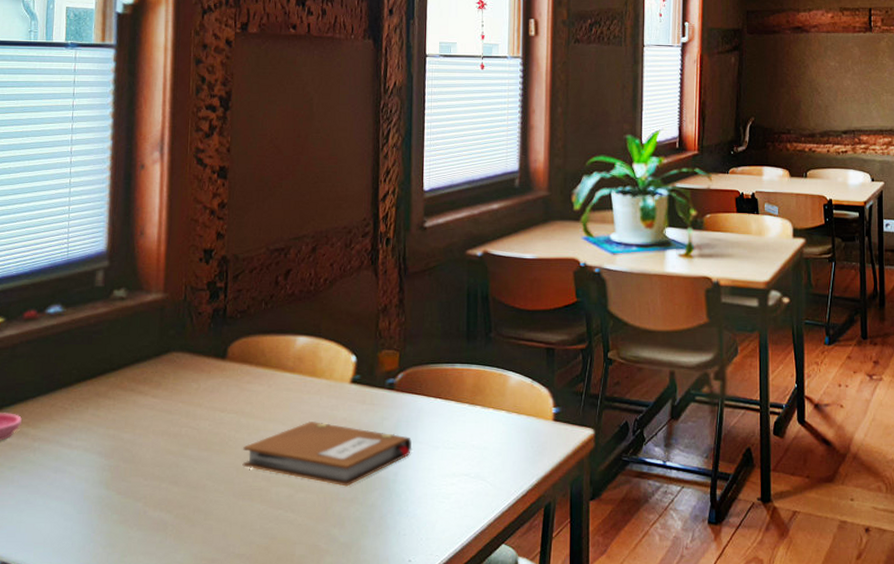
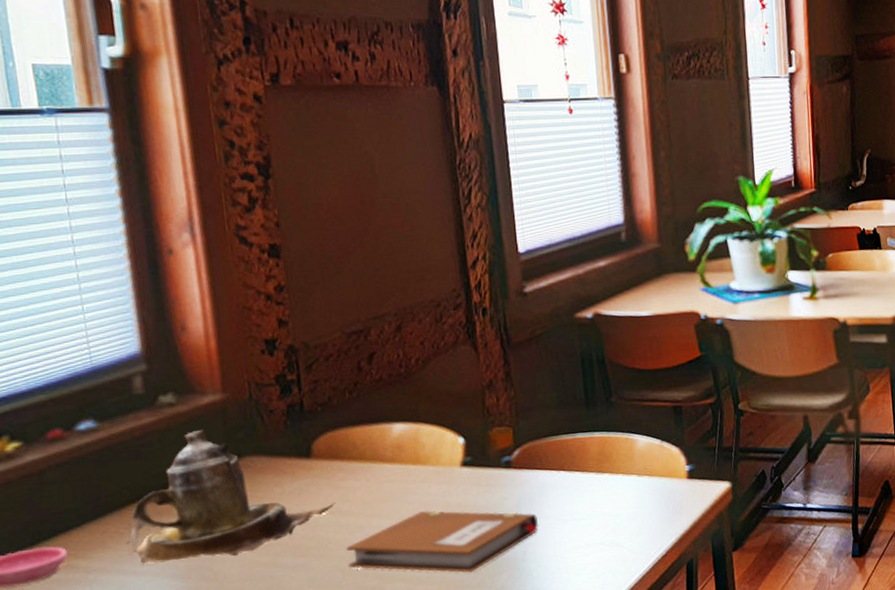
teapot: none [65,323,240,442] -> present [125,429,336,564]

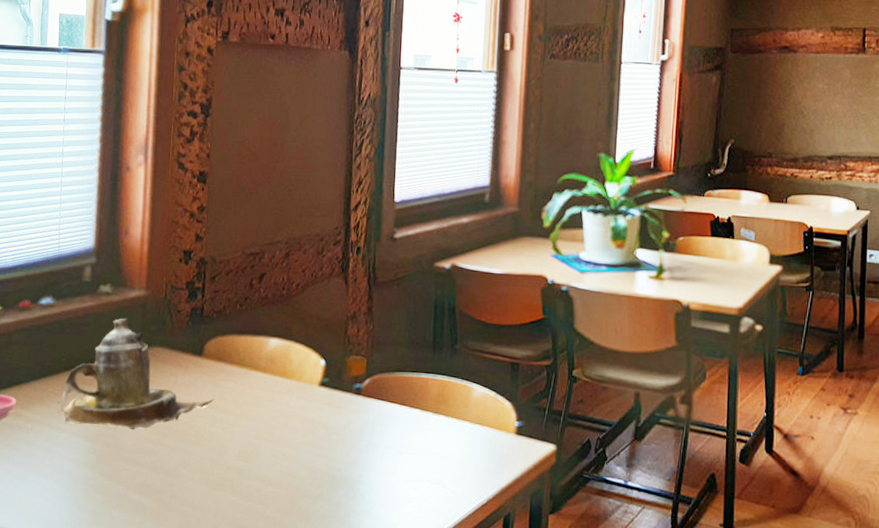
notebook: present [346,510,539,573] -> none [216,420,377,484]

